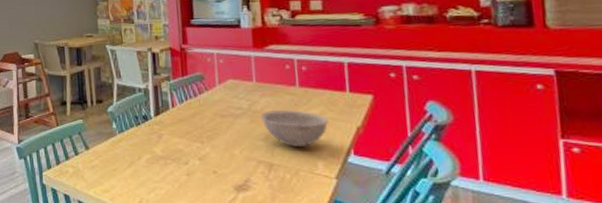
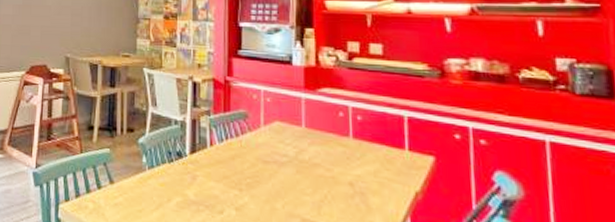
bowl: present [261,110,329,146] -> none [308,162,384,208]

